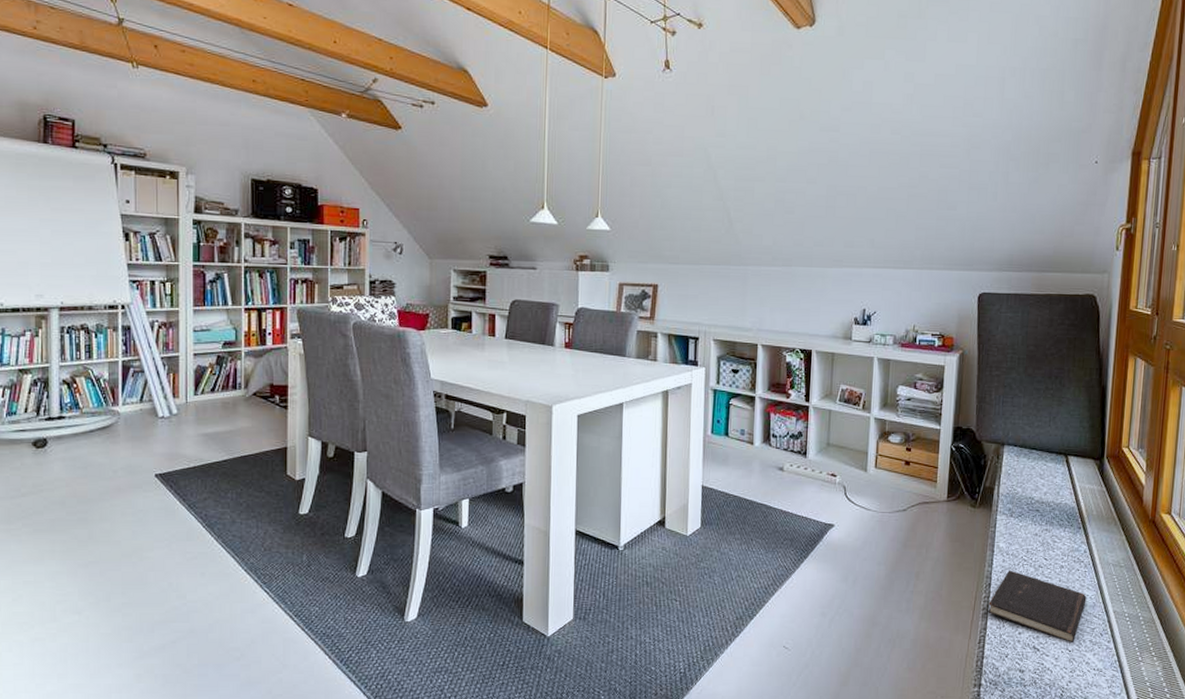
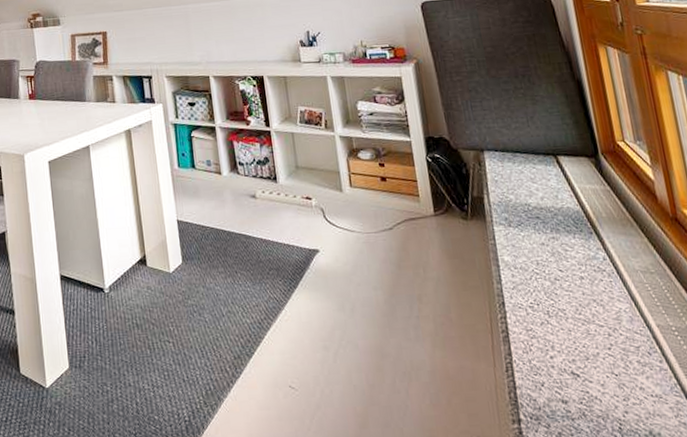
hardcover book: present [988,570,1087,642] -> none [507,285,621,365]

